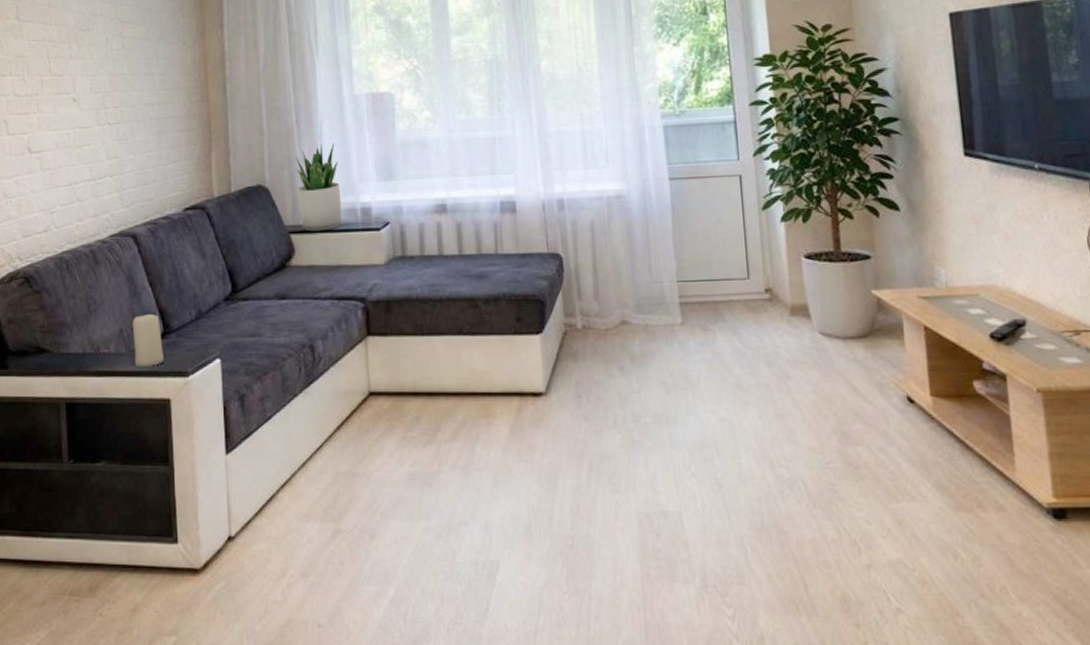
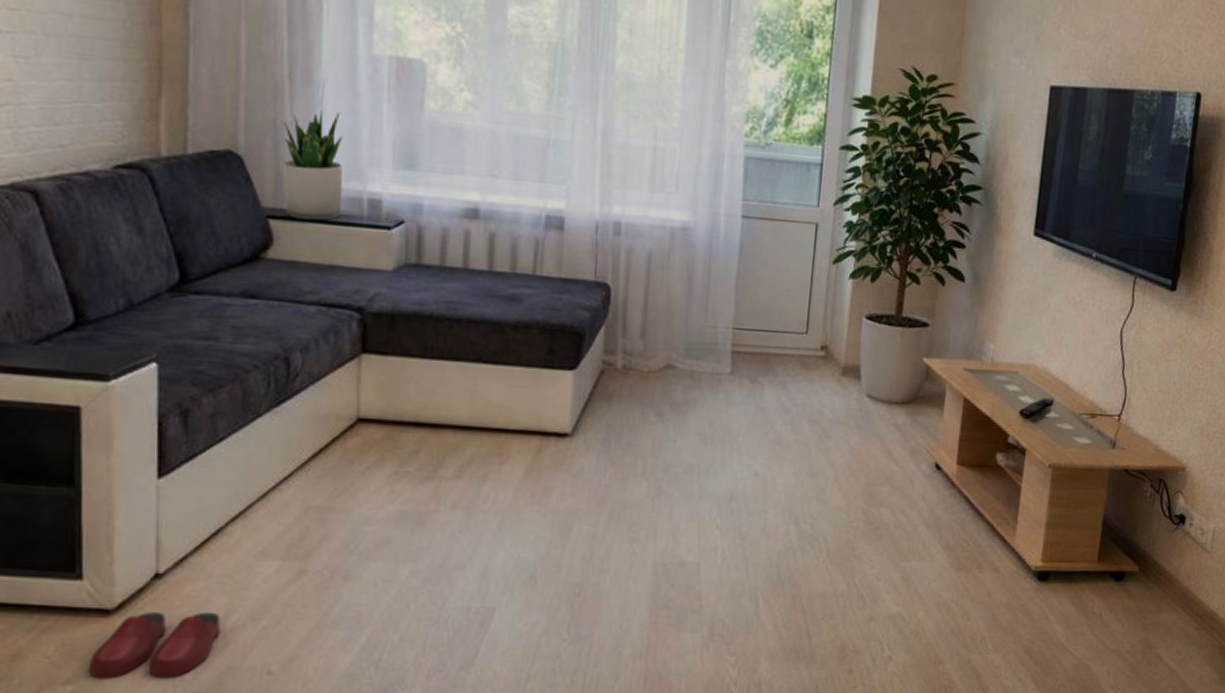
candle: present [132,314,165,368] -> none [26,297,75,366]
slippers: none [186,569,279,630] -> present [90,612,221,678]

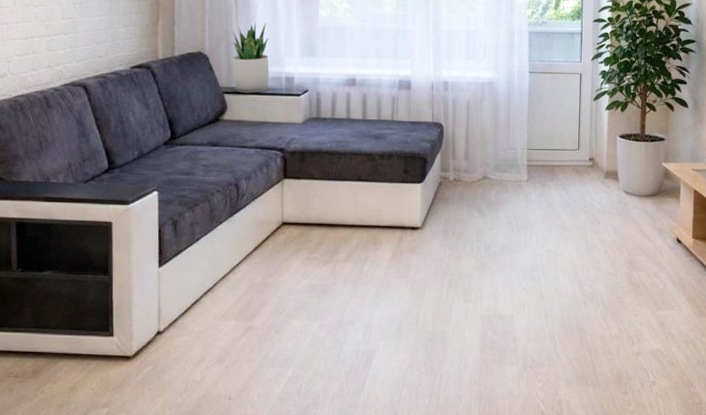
slippers: present [90,612,221,678] -> none [118,357,198,403]

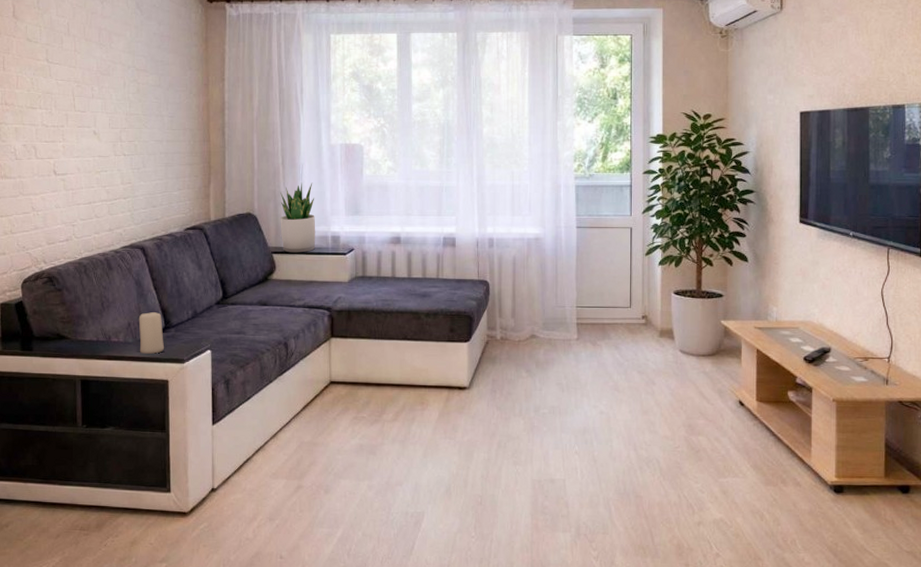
candle: none [80,152,108,196] -> present [138,312,165,355]

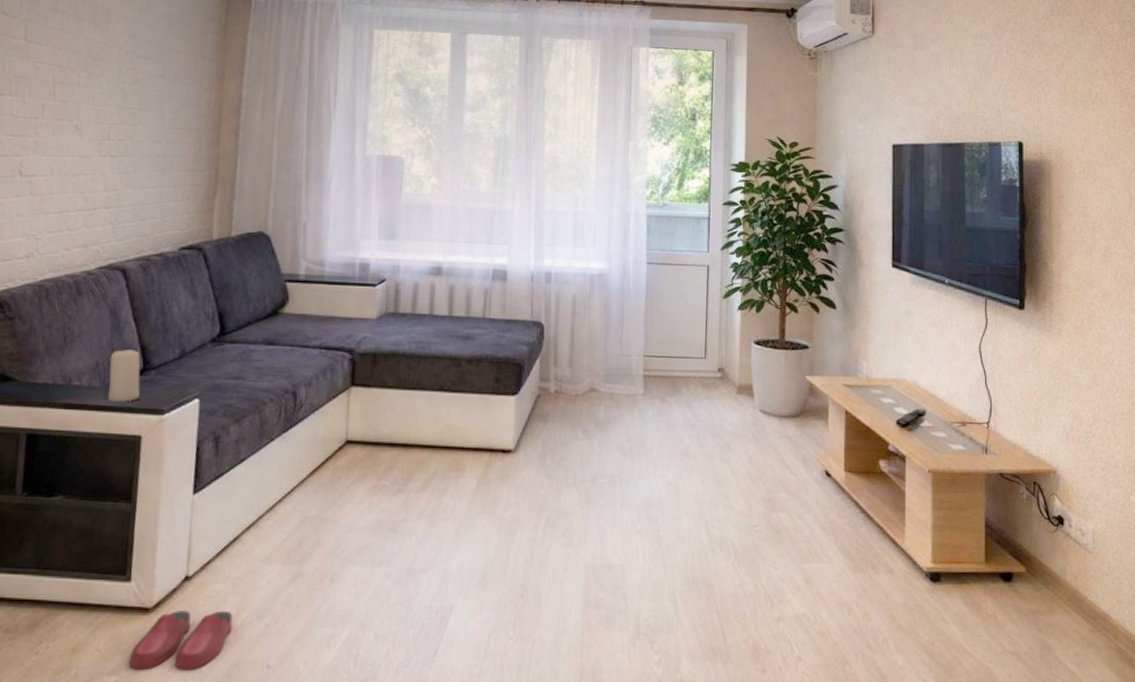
slippers: none [175,514,251,560] -> present [129,610,233,671]
planter: present [280,182,316,253] -> none [298,198,343,282]

